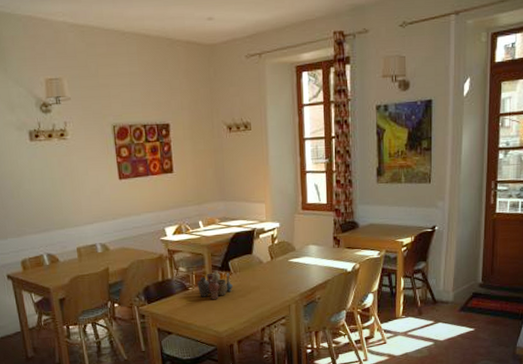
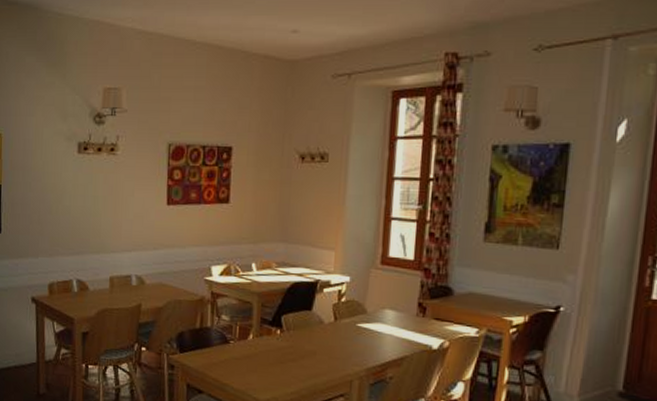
vase: present [196,270,233,299] -> none [239,324,283,359]

